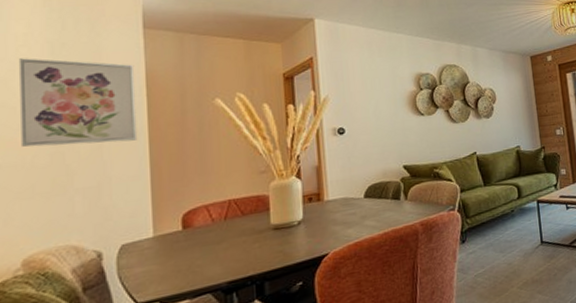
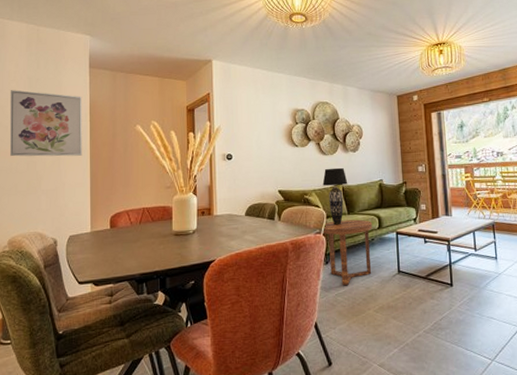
table lamp: none [454,135,483,200] -> present [322,167,348,225]
side table: none [455,190,513,265] -> present [321,219,373,286]

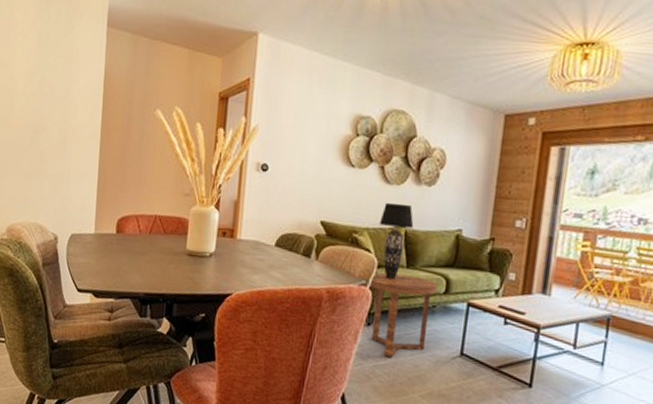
wall art: present [9,90,83,157] -> none [13,45,97,139]

